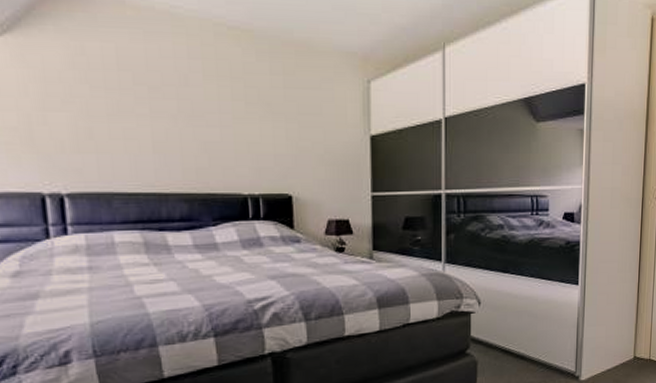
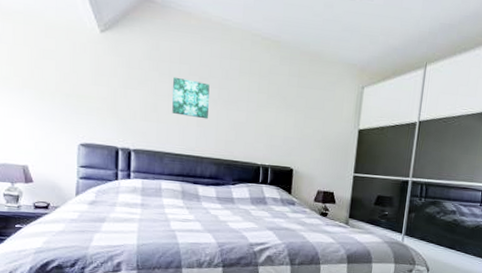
wall art: none [111,89,167,142] -> present [172,76,210,119]

